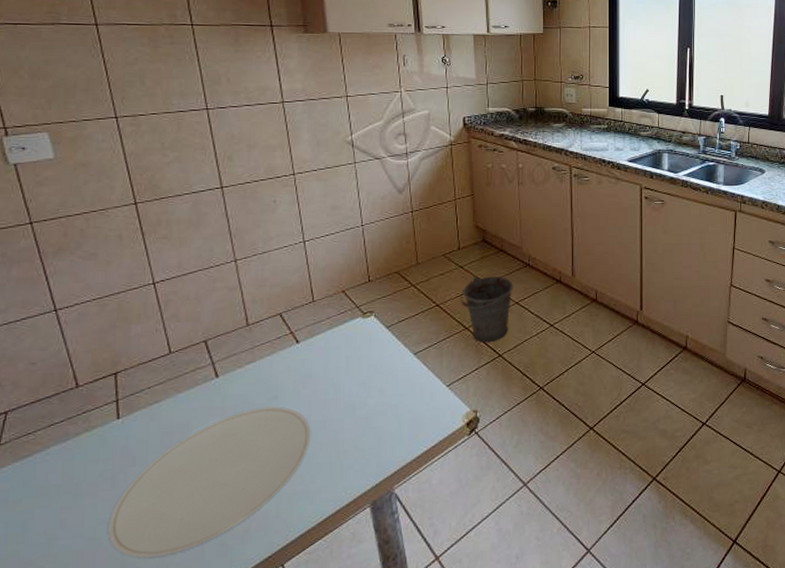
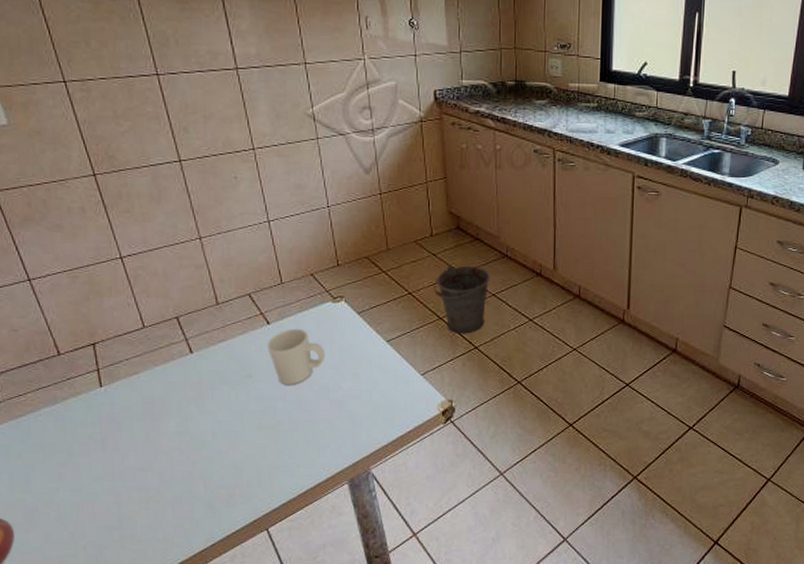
plate: present [107,406,311,559] -> none [102,384,287,514]
mug: none [294,345,353,405] -> present [266,328,326,385]

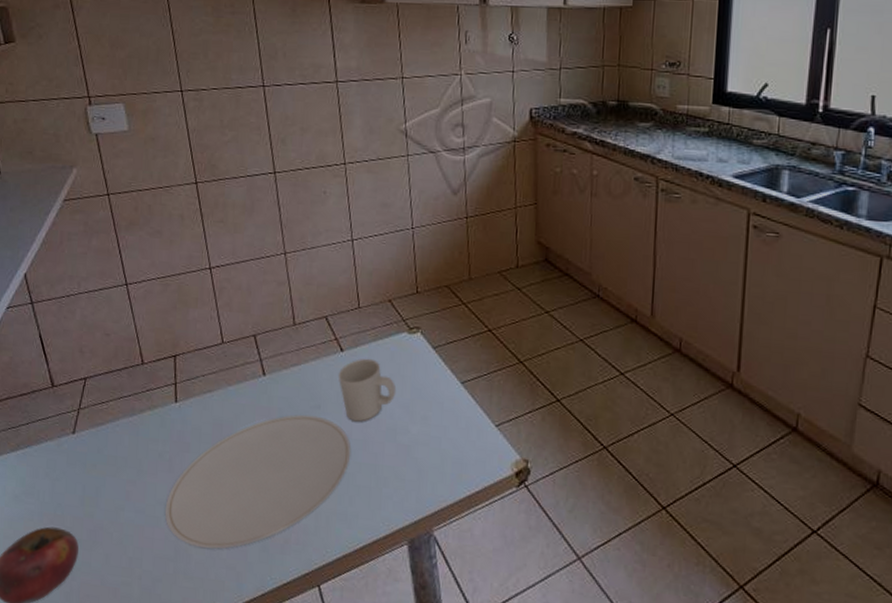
plate: none [102,384,287,514] -> present [164,414,351,550]
bucket: present [434,265,490,334] -> none [516,302,579,383]

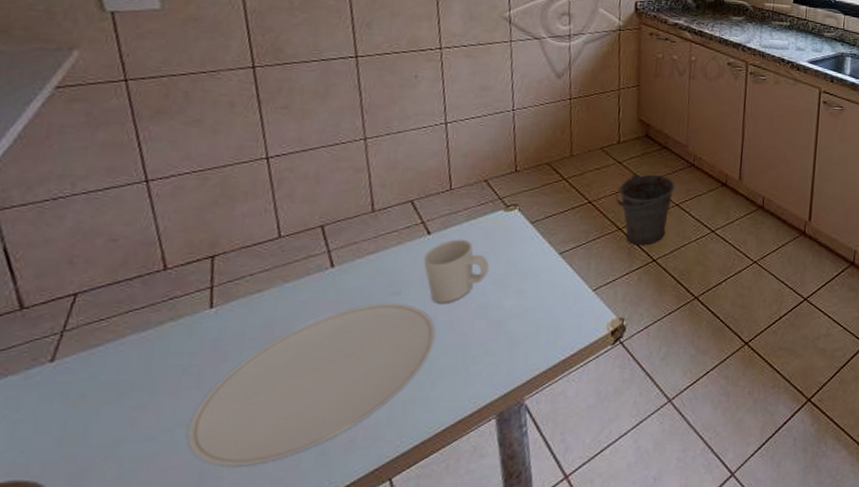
bucket: none [516,302,579,383] -> present [616,174,675,246]

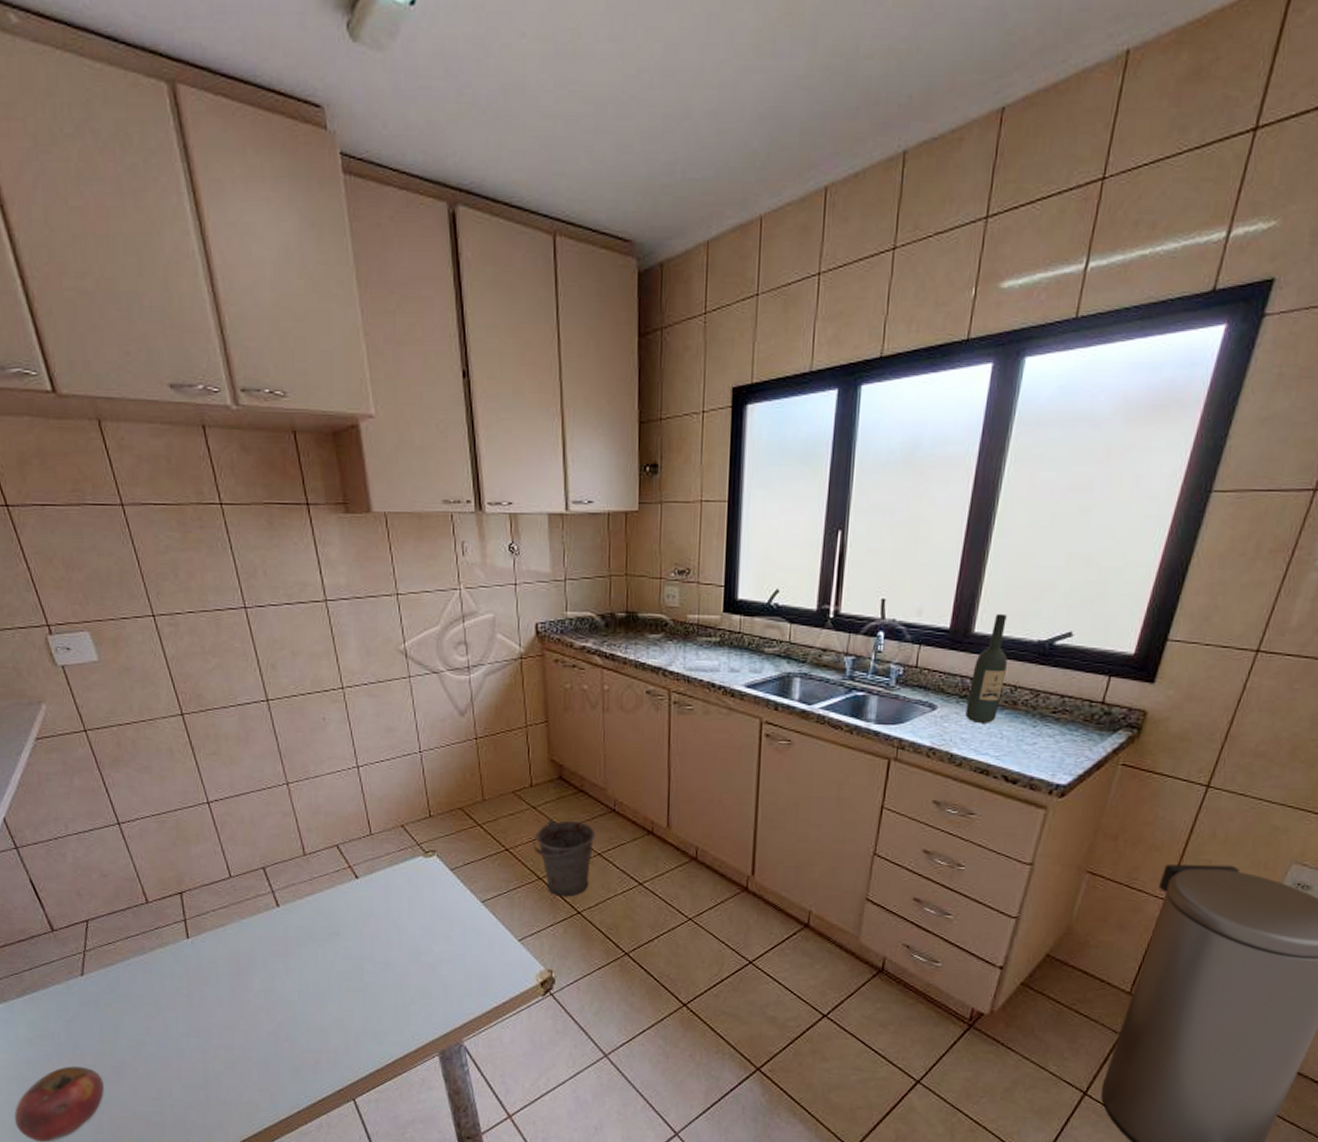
plate: present [186,303,436,467] -> none [189,942,375,1075]
mug: present [423,239,490,303] -> none [355,883,416,945]

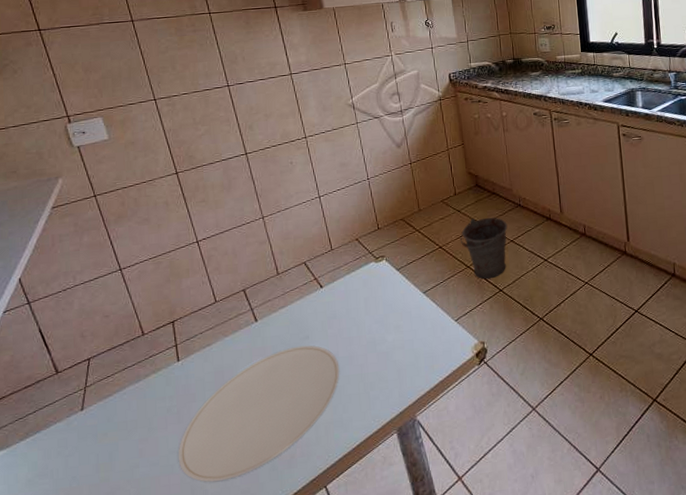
plate: none [189,942,375,1075] -> present [178,345,340,483]

